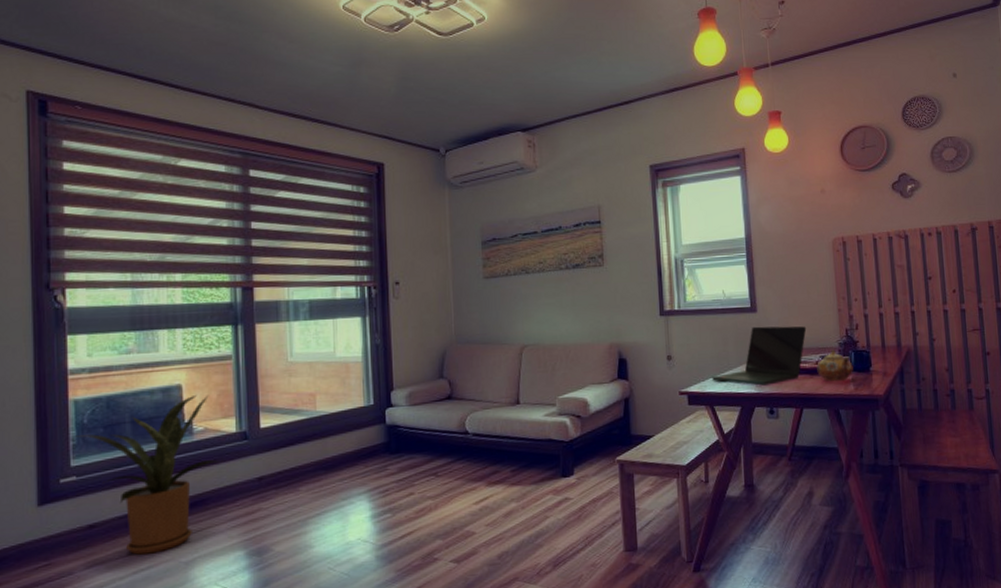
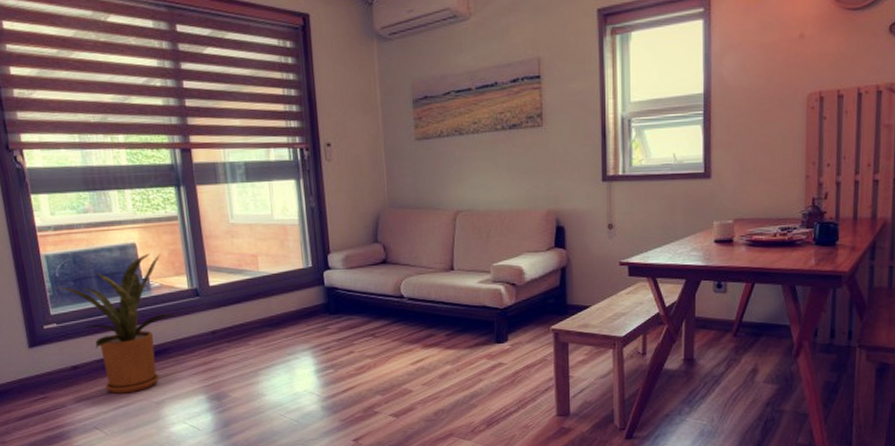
laptop: present [712,326,807,386] -> none [656,194,767,258]
teapot: present [817,349,853,382] -> none [774,221,817,256]

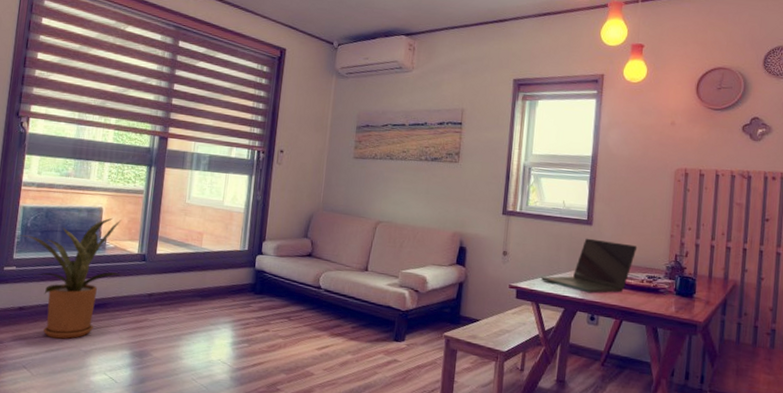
laptop: none [656,194,767,258] -> present [541,238,638,294]

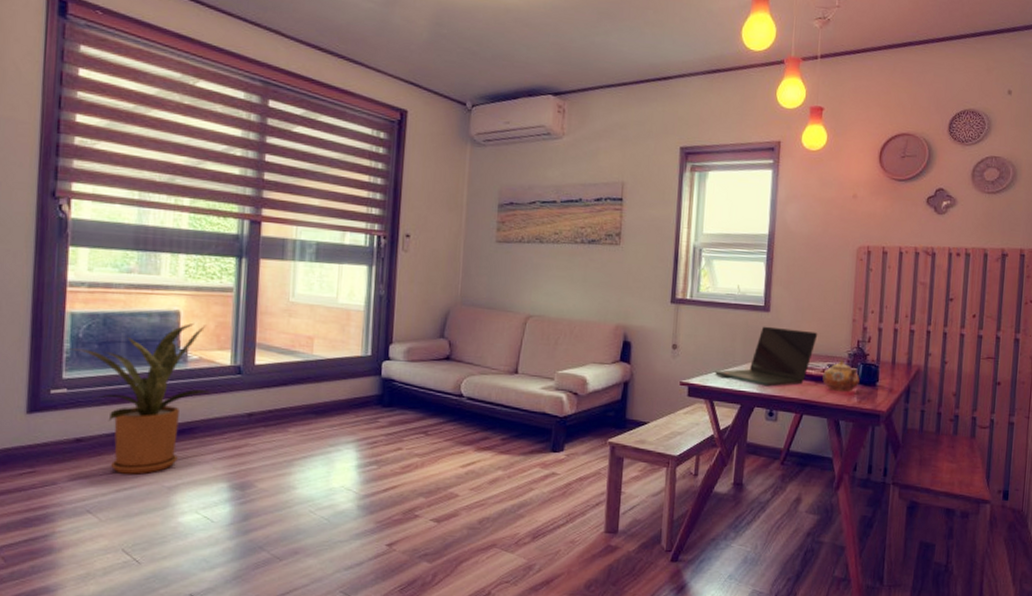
teapot: none [641,271,677,303] -> present [822,359,860,393]

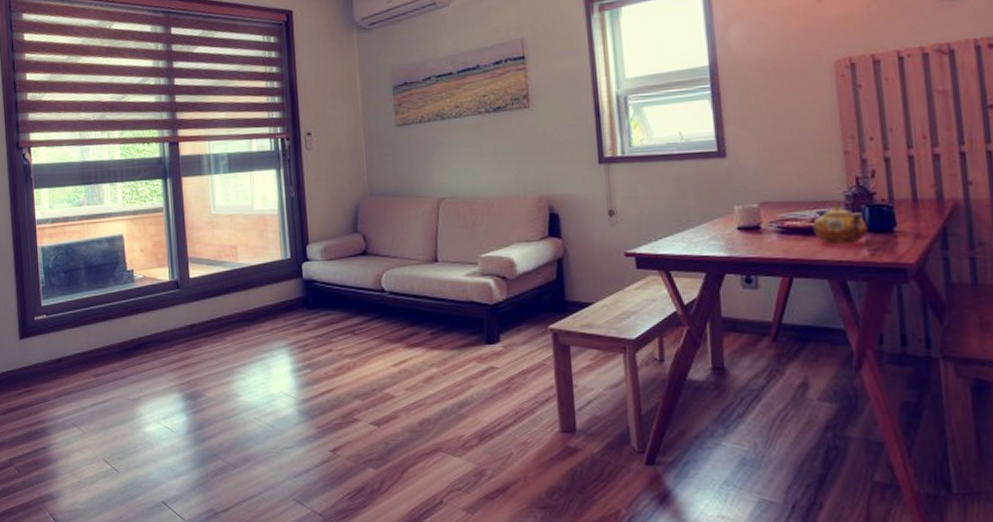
house plant: present [69,322,215,475] -> none [44,244,159,389]
laptop: present [715,326,818,387] -> none [667,174,798,248]

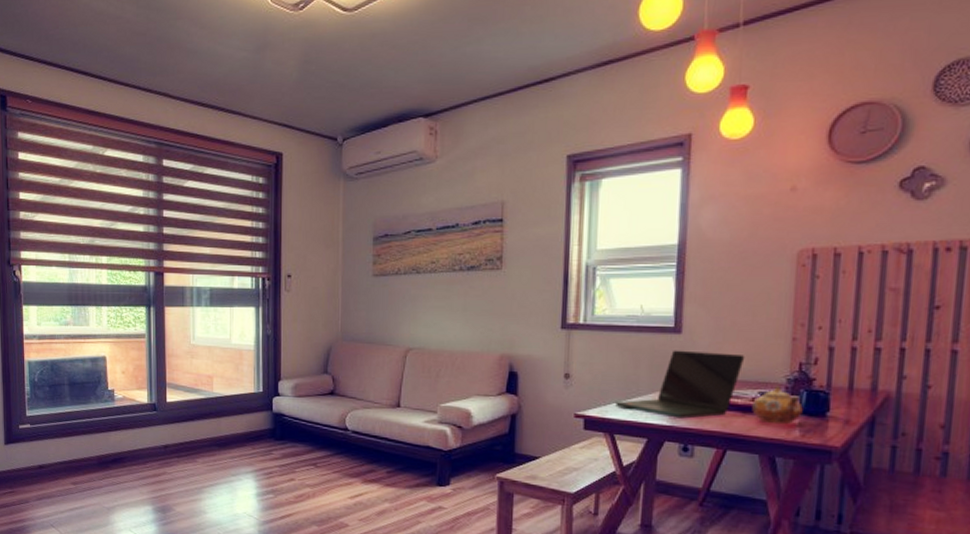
laptop: none [667,174,798,248] -> present [615,350,745,419]

